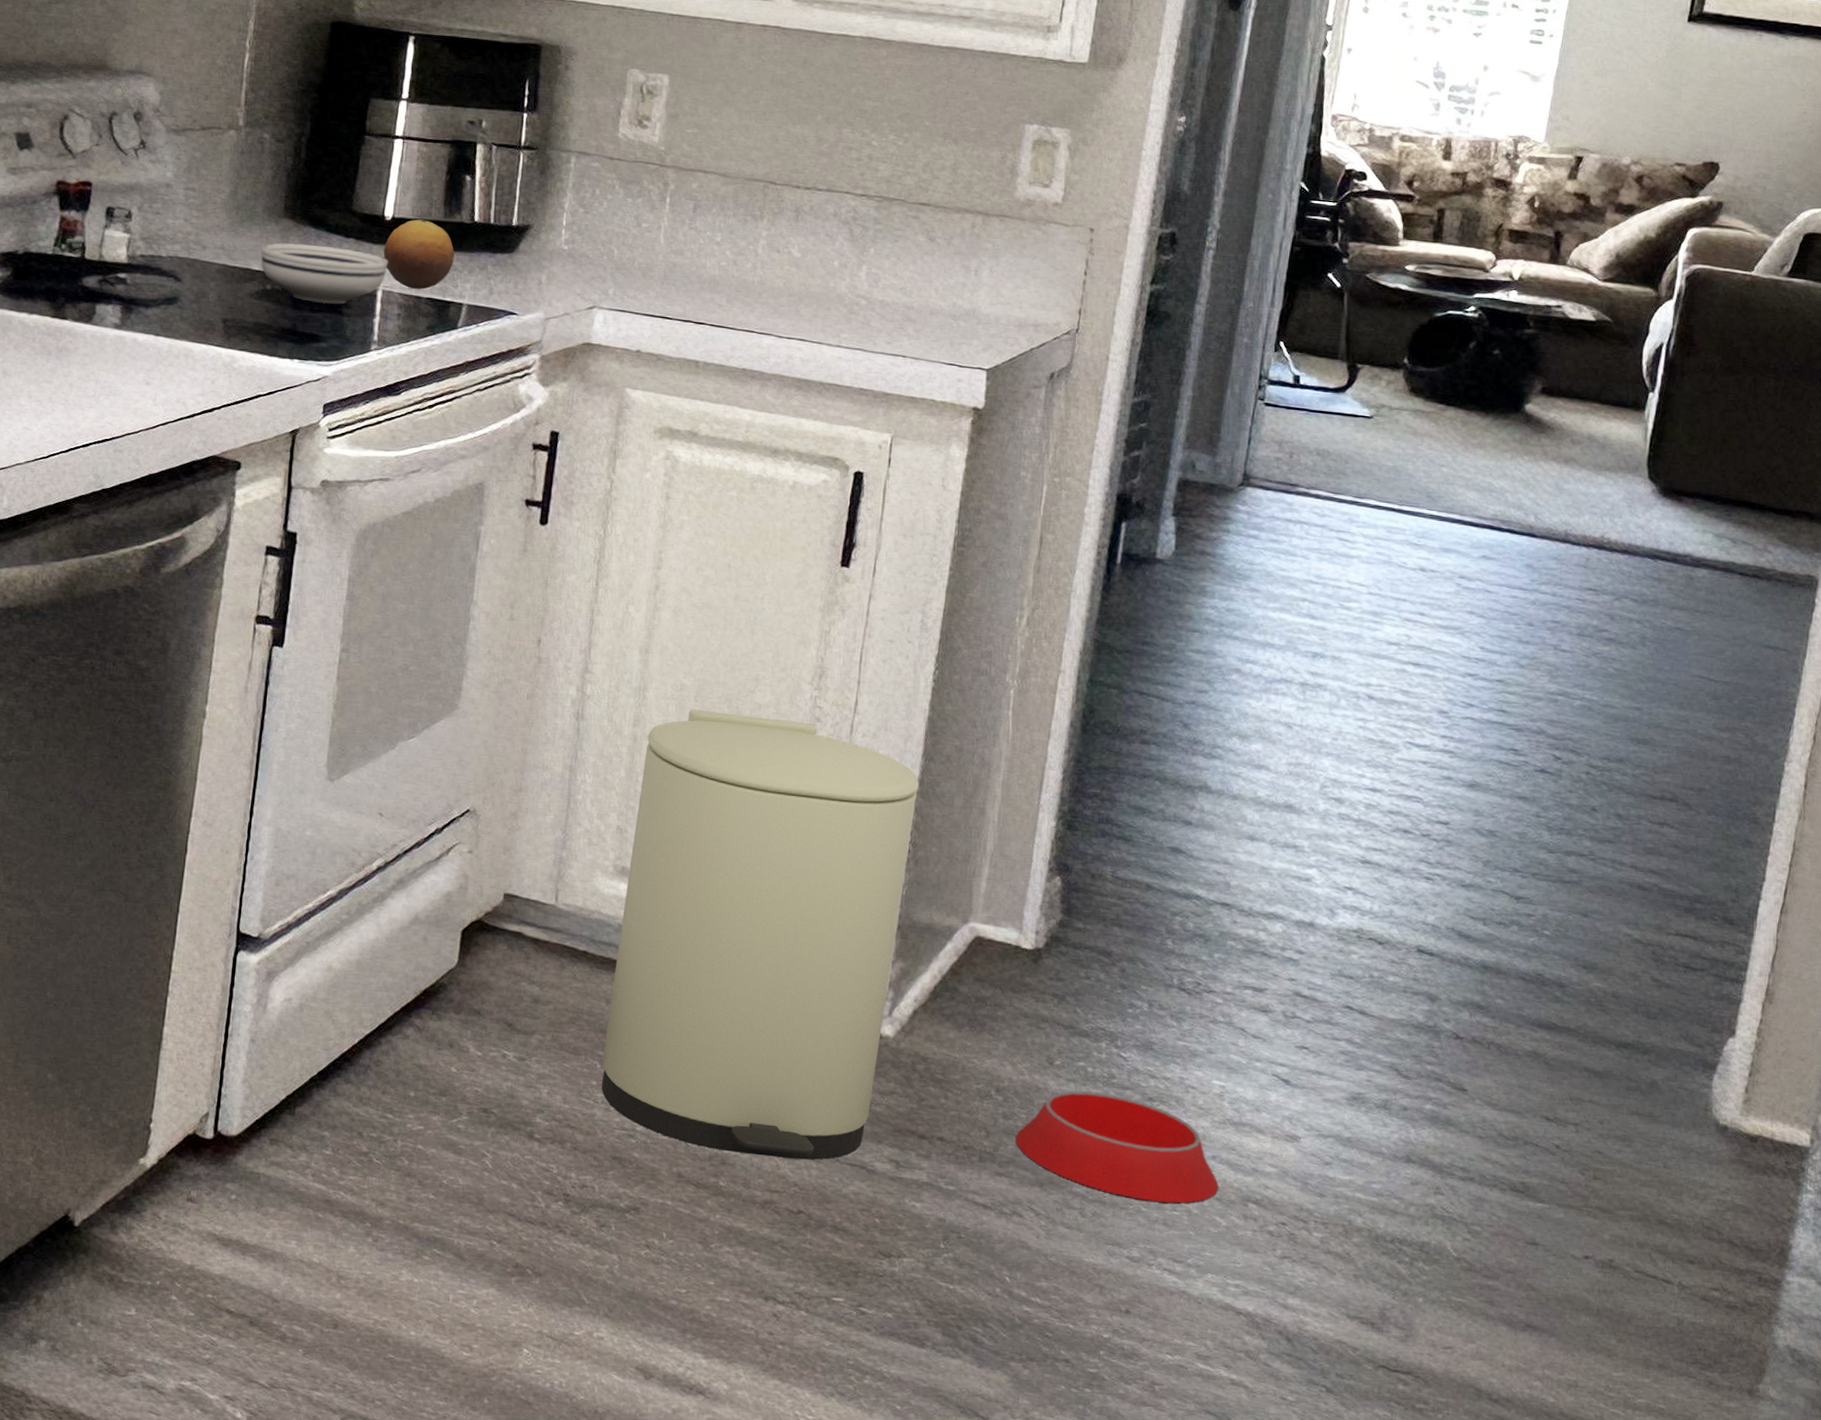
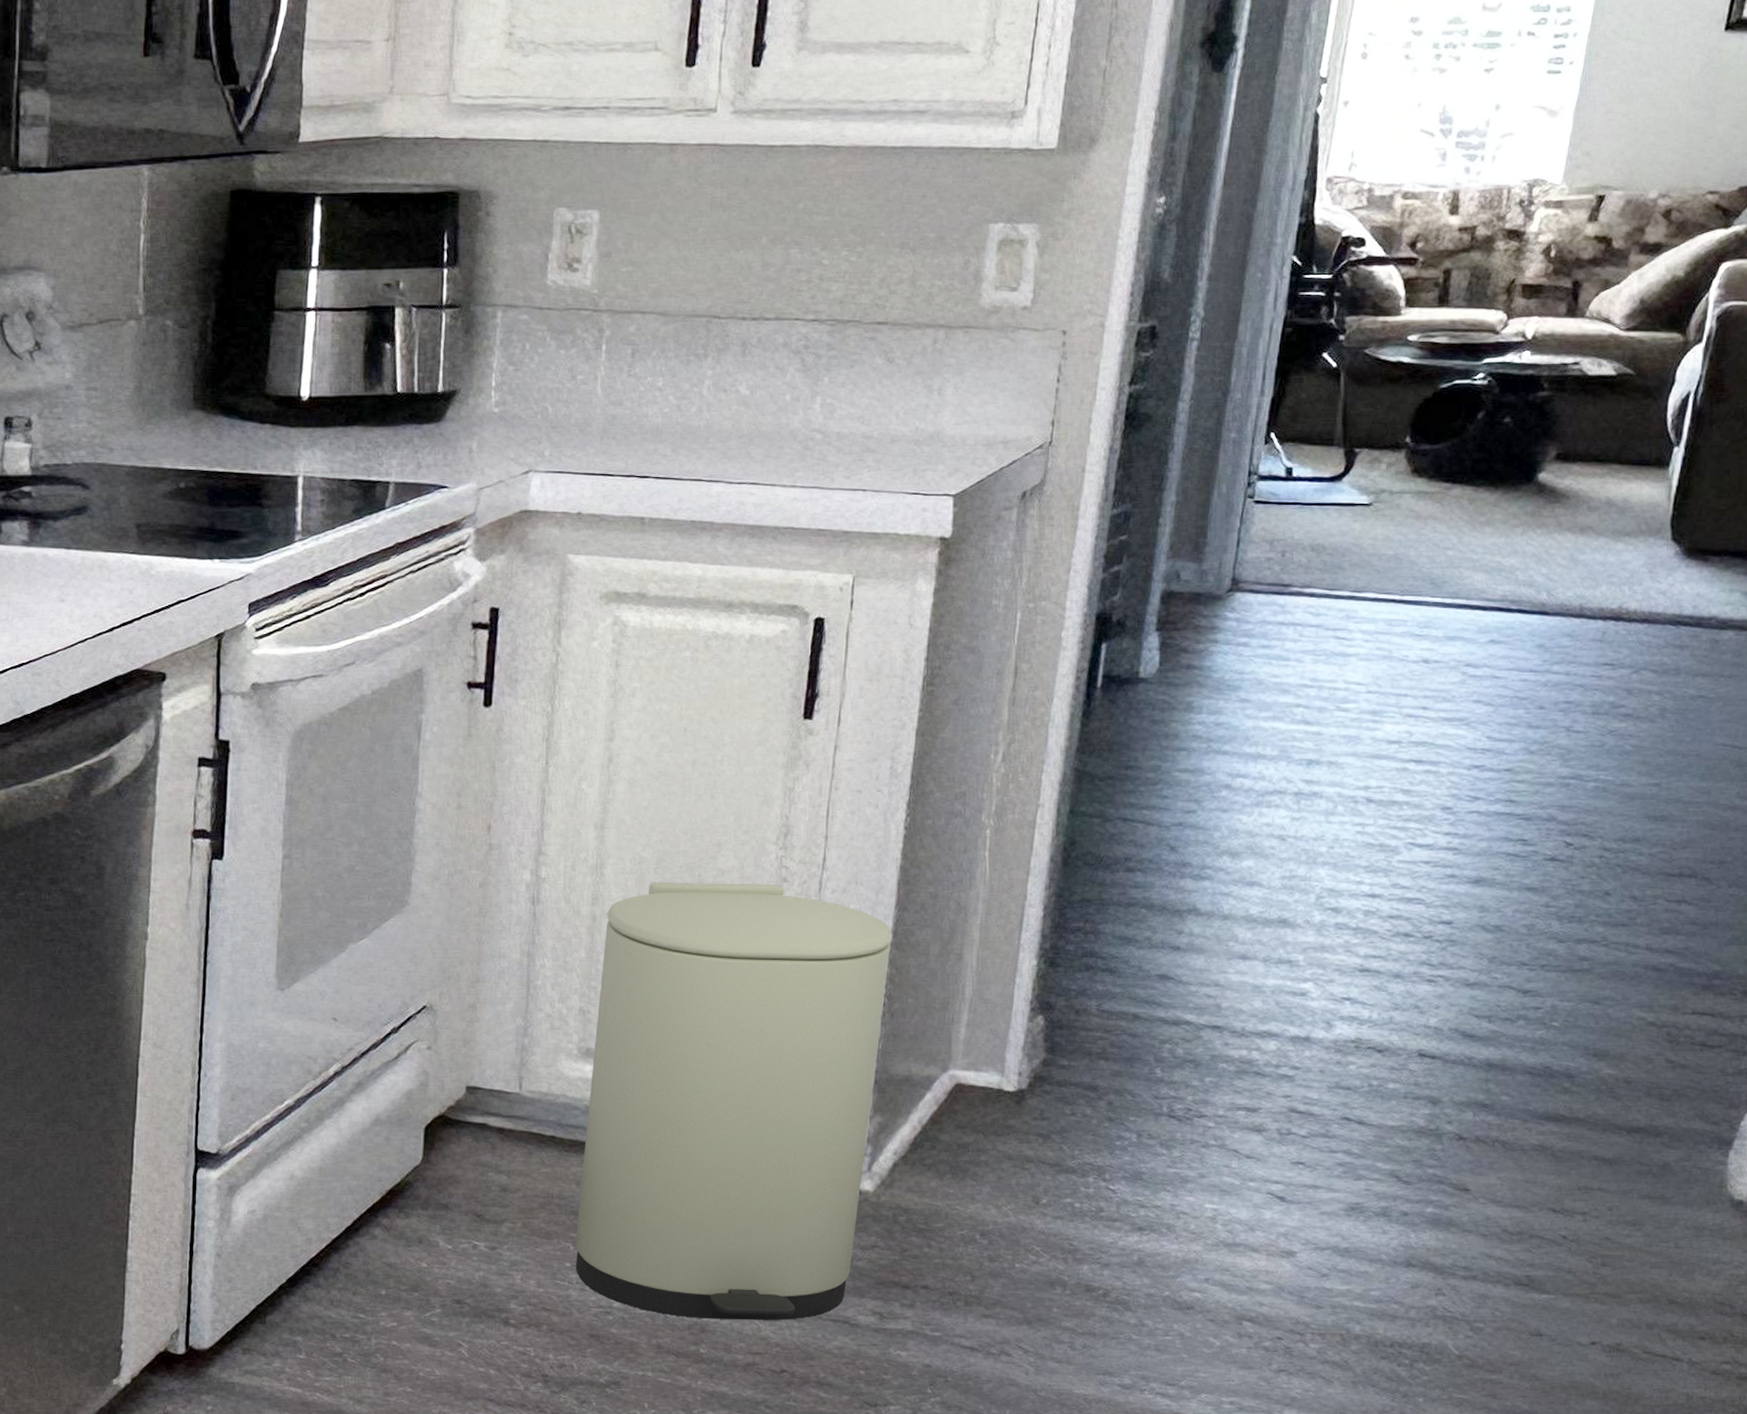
bowl: present [260,242,388,304] -> none [171,434,307,497]
fruit: present [383,219,455,290] -> none [302,396,378,471]
pet bowl: present [1015,1090,1219,1203] -> none [1002,1227,1213,1328]

